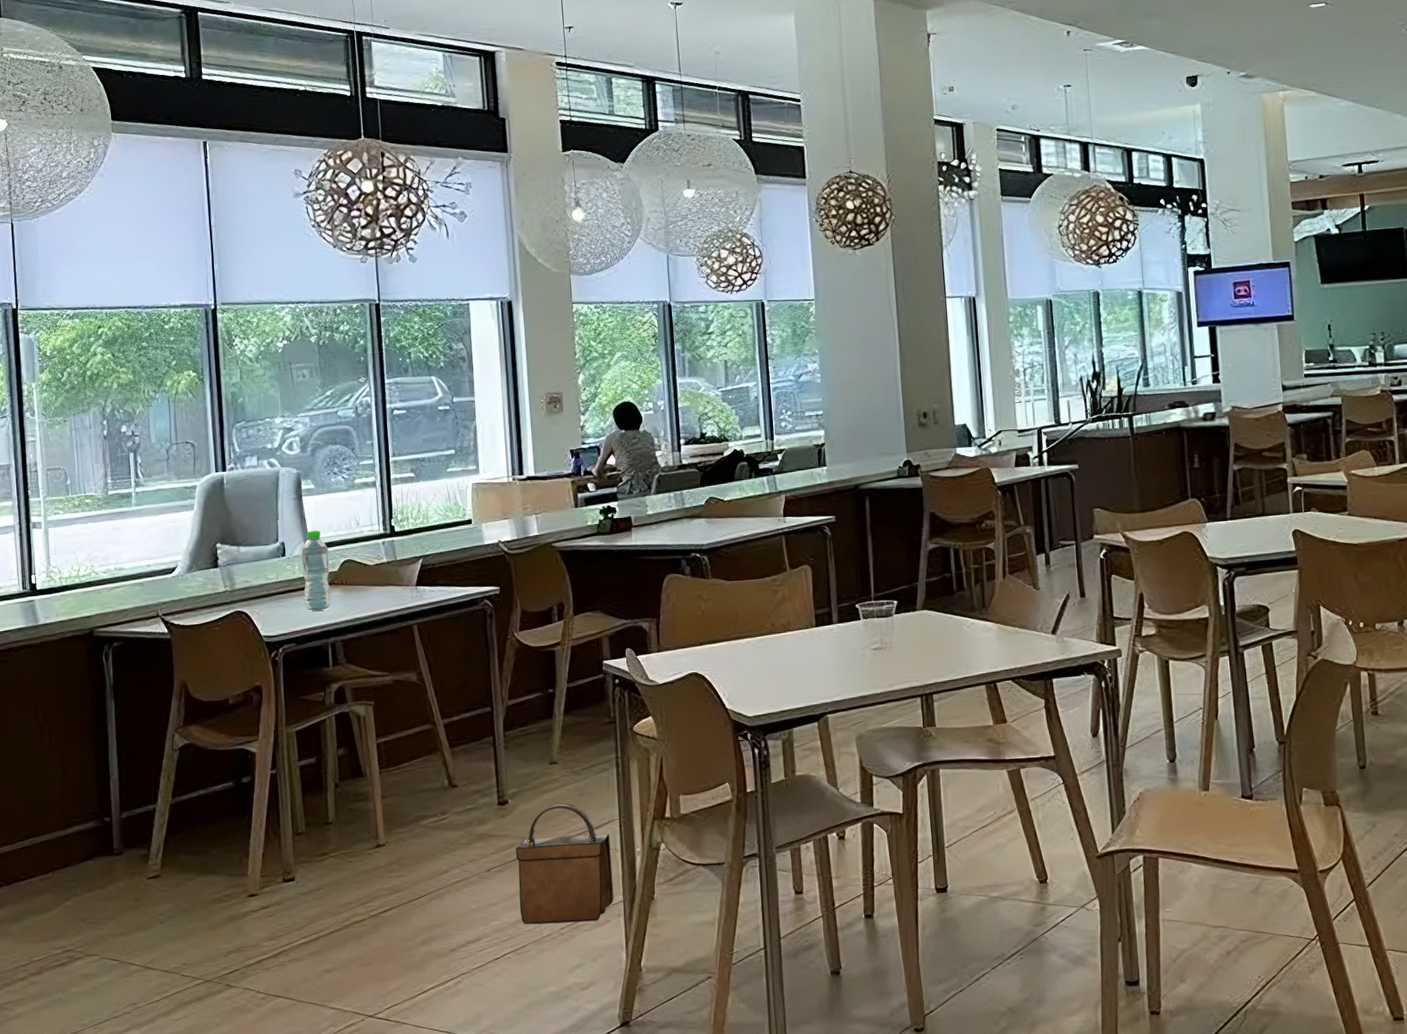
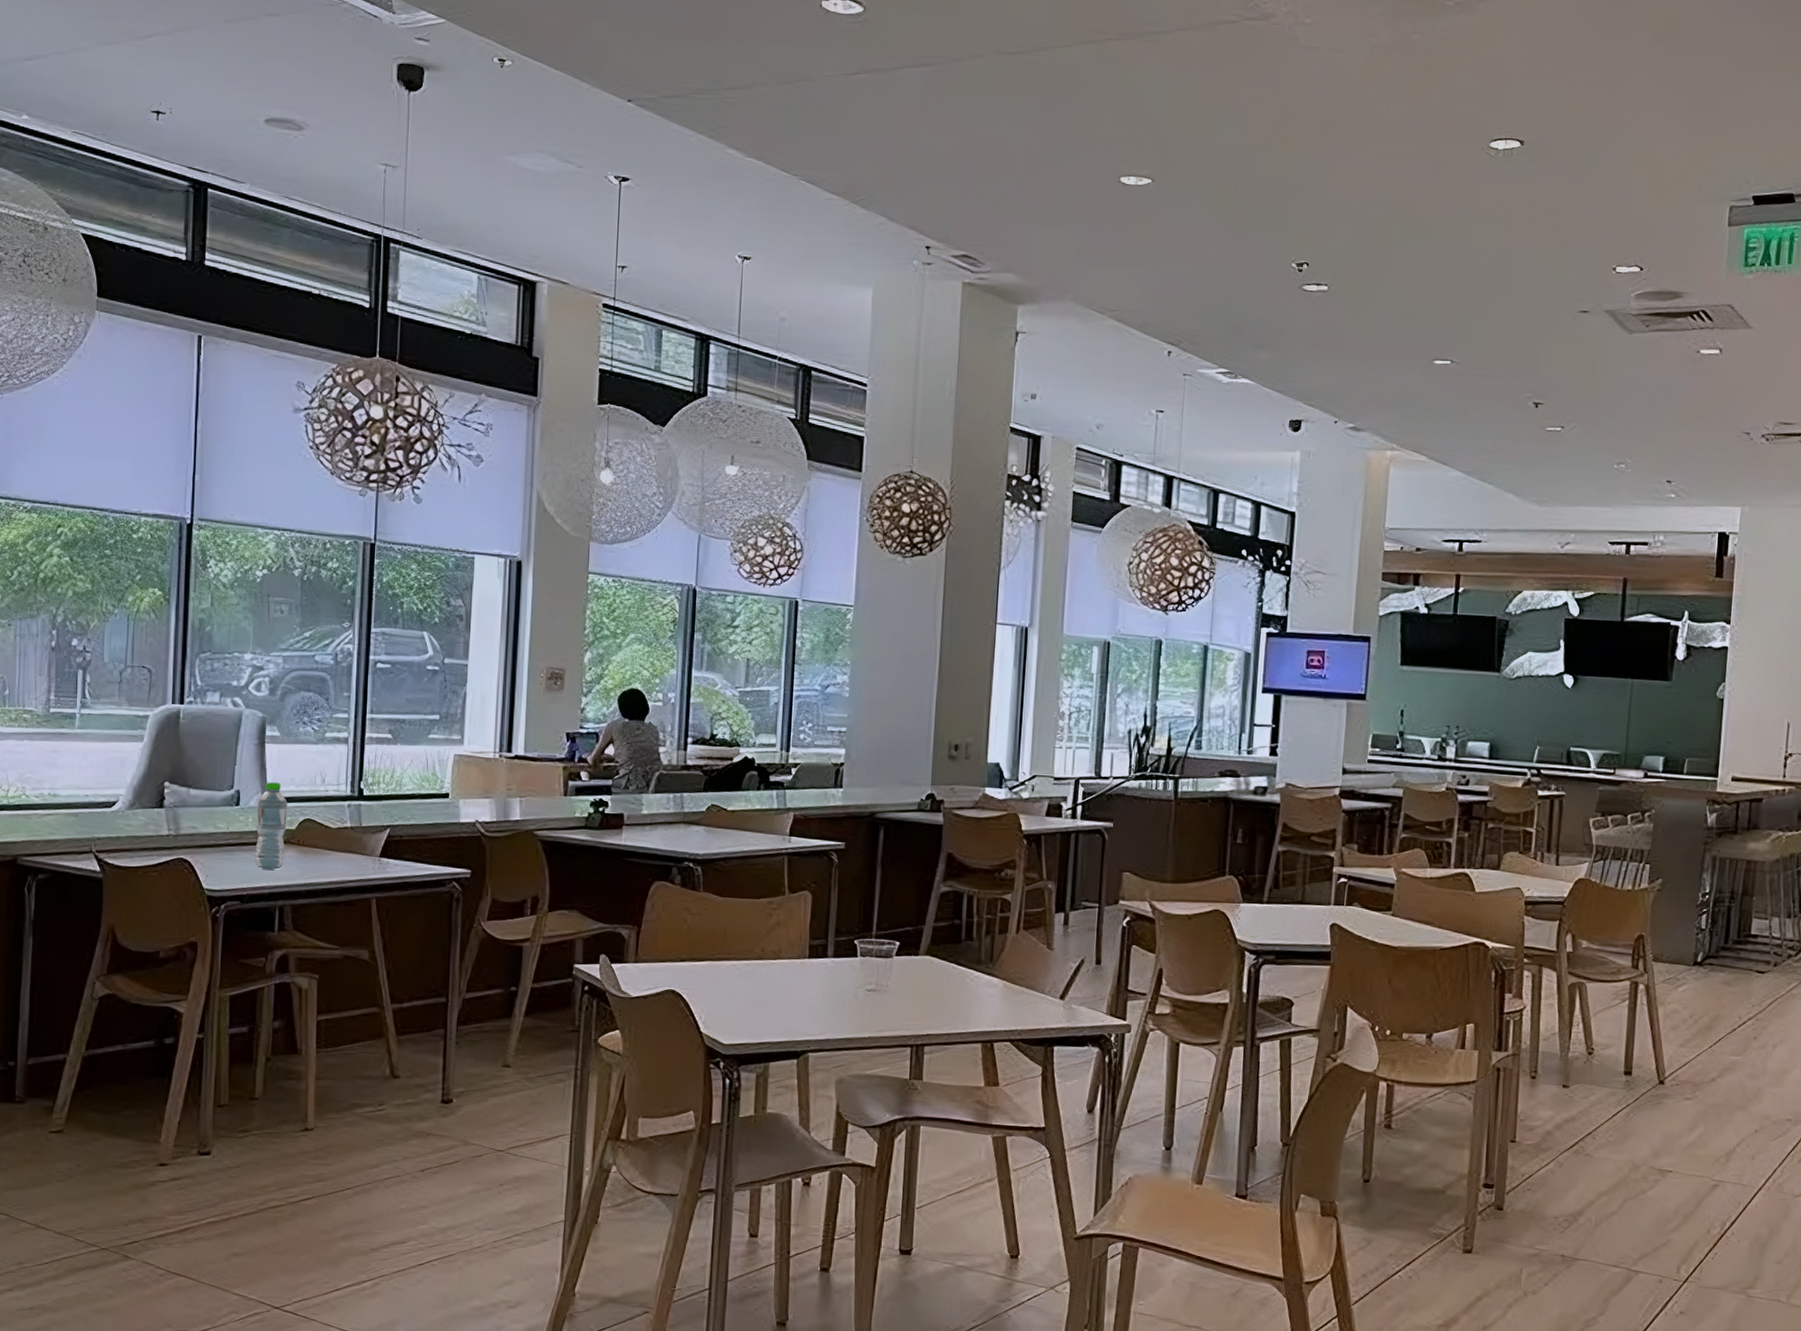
handbag: present [516,803,614,925] -> none [451,1109,558,1238]

